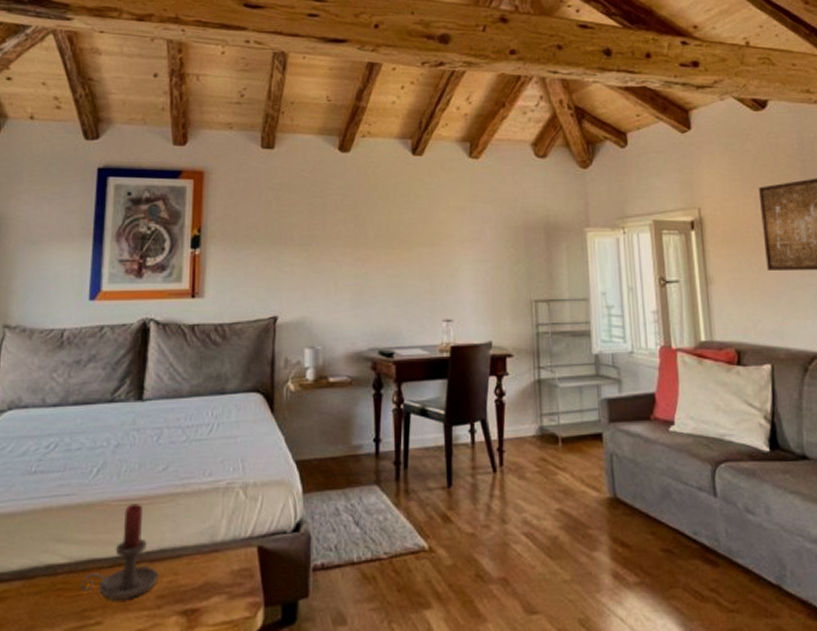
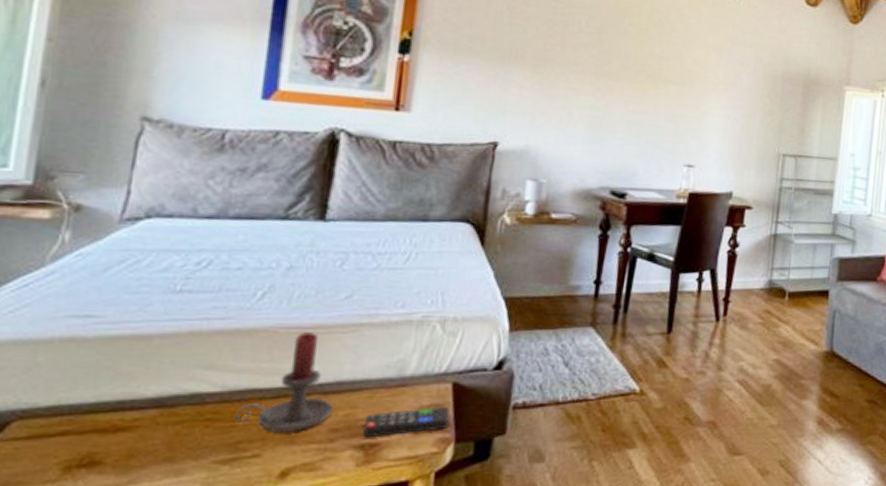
remote control: none [184,571,257,604] -> present [362,407,450,438]

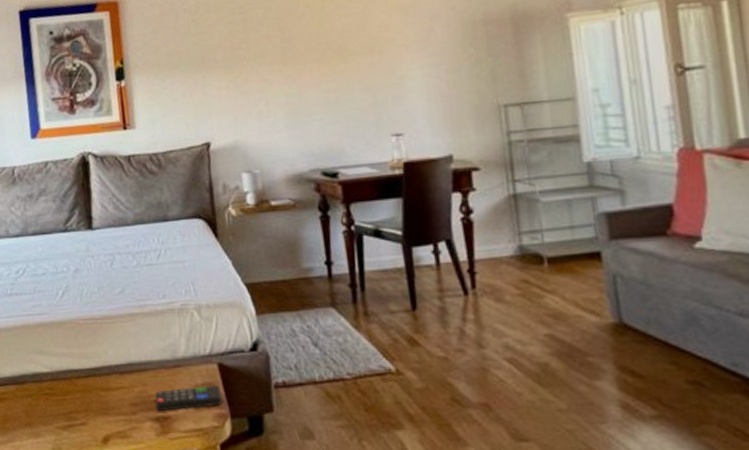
candle holder: present [234,332,334,434] -> none [63,322,130,406]

